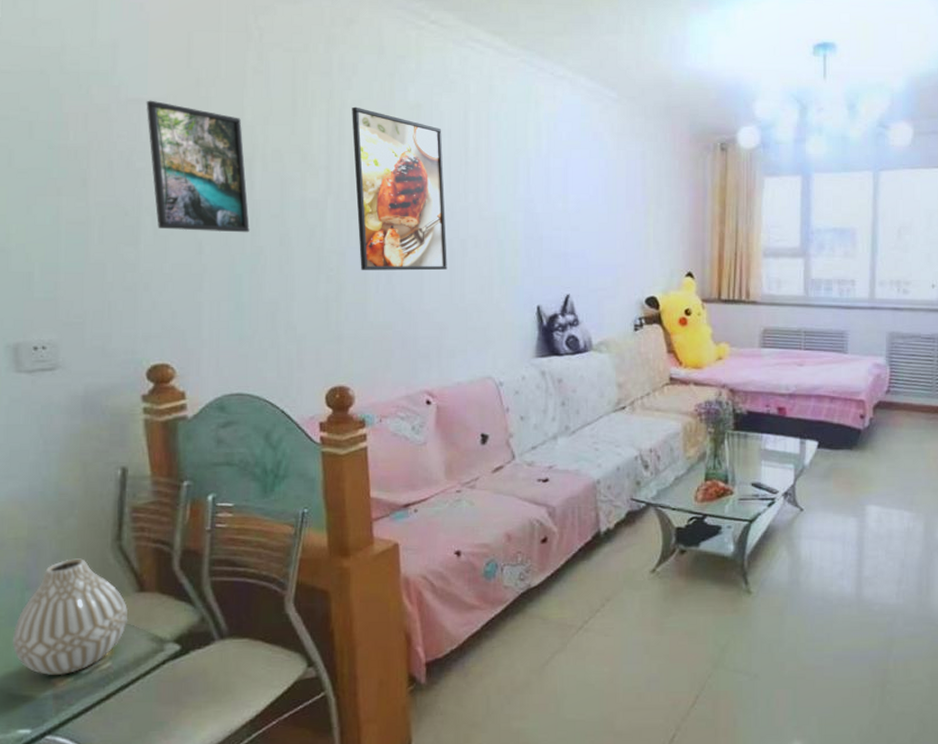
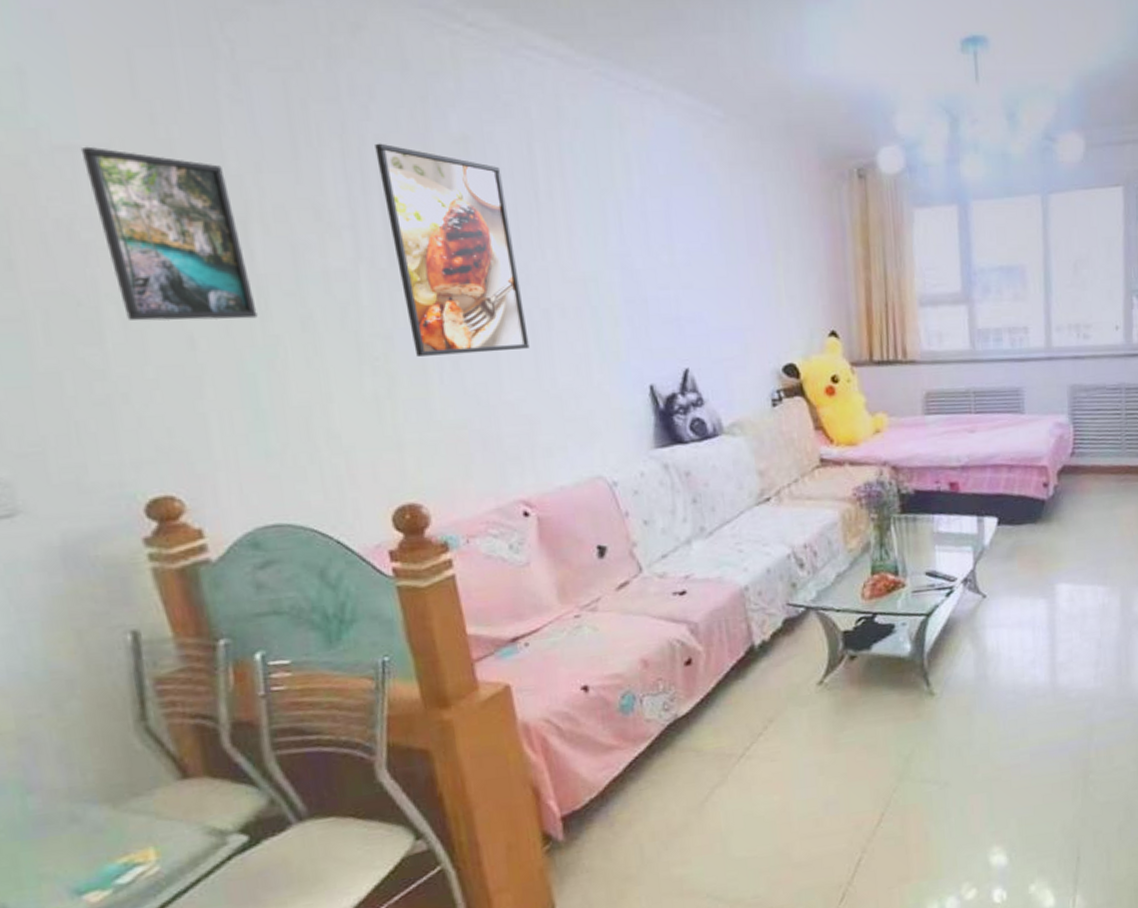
vase: present [13,558,129,676] -> none [19,748,174,892]

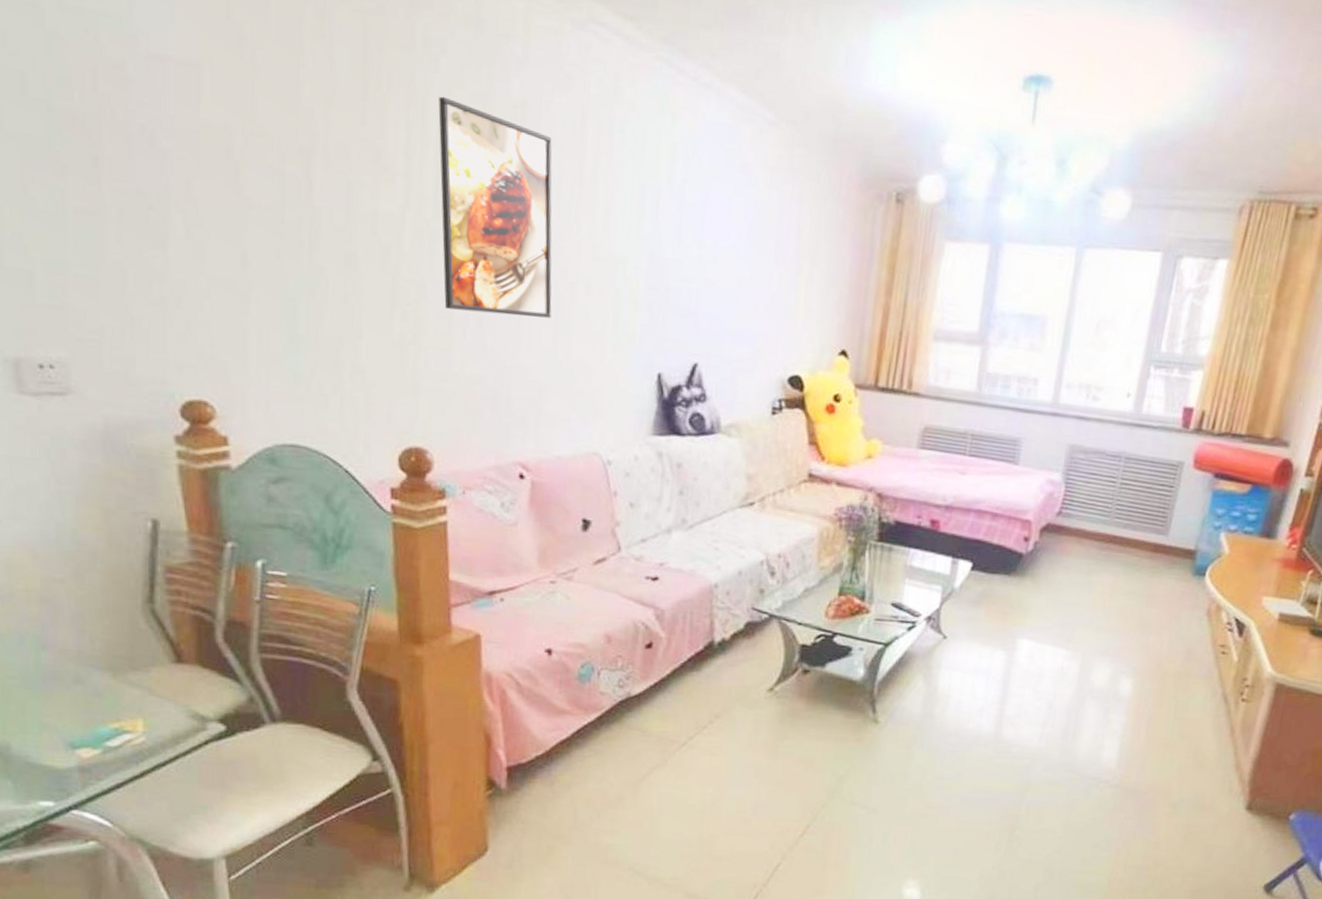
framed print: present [80,146,258,321] -> none [173,59,307,247]

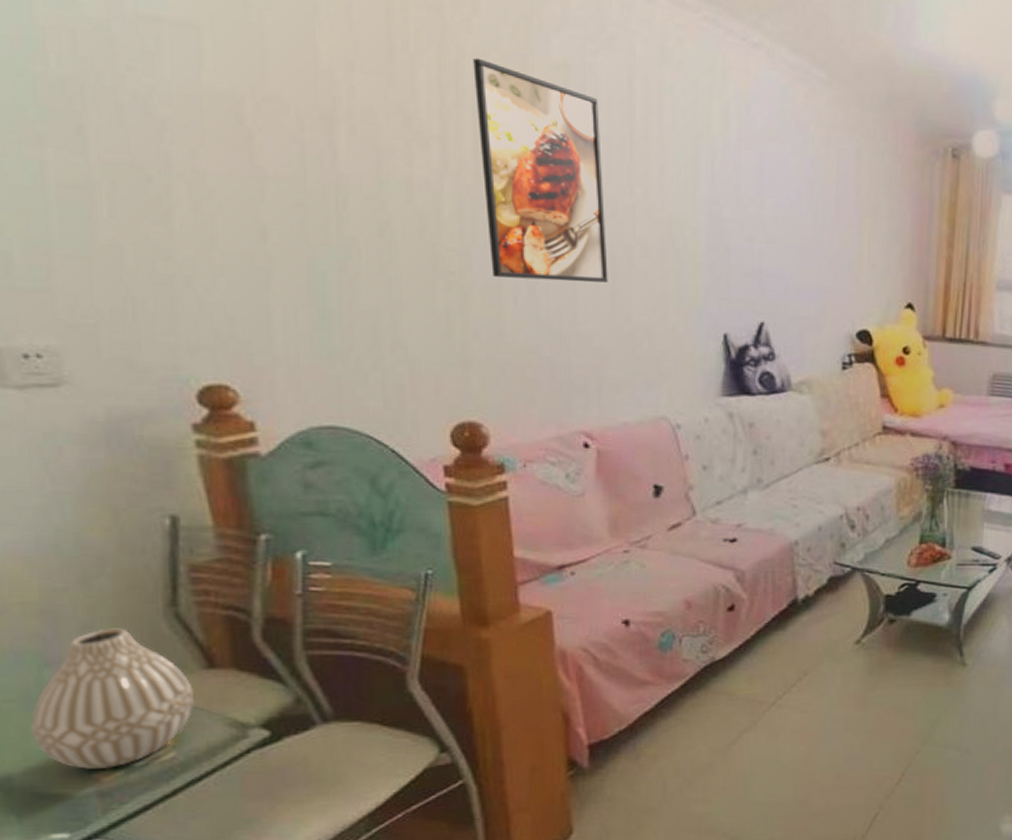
vase: none [28,619,164,748] -> present [31,628,196,770]

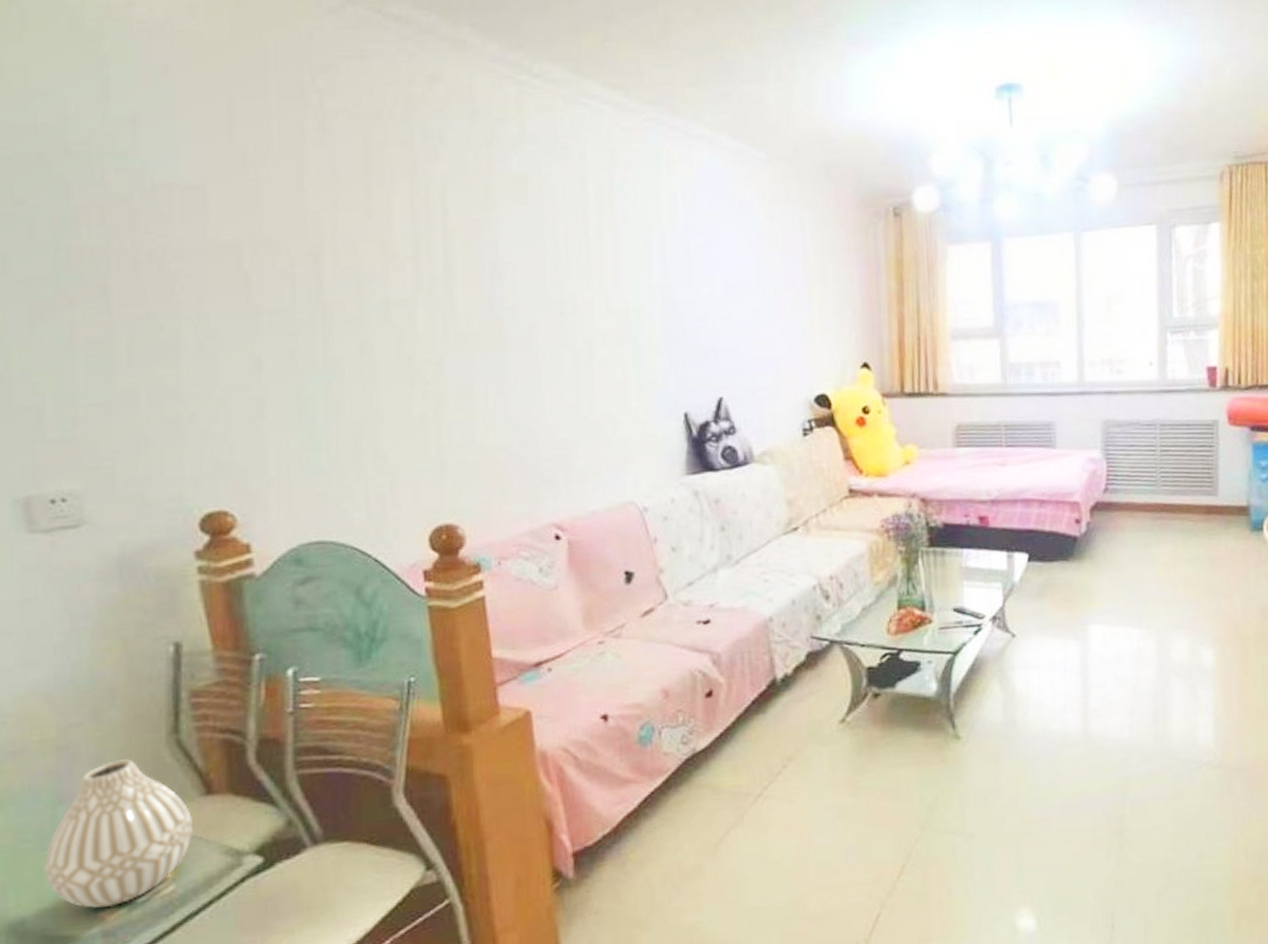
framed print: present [473,57,608,283] -> none [441,182,571,381]

